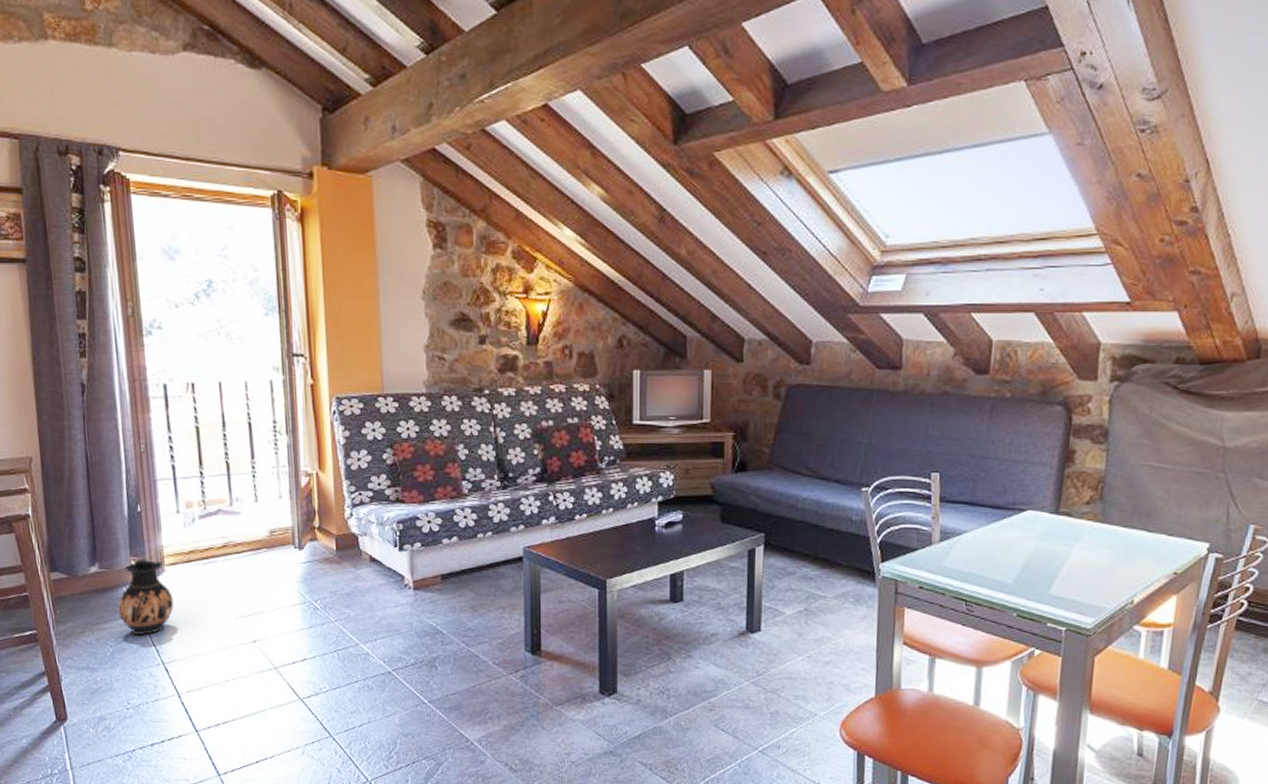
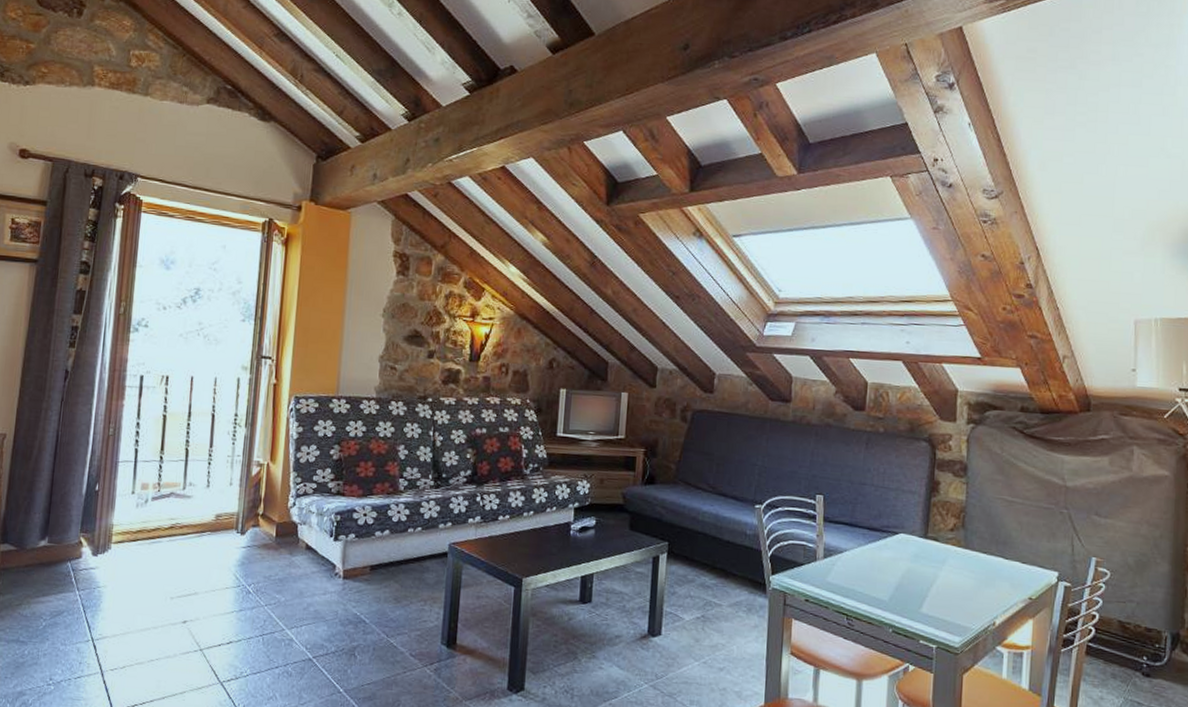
ceramic jug: present [118,559,174,635] -> none [58,535,114,610]

